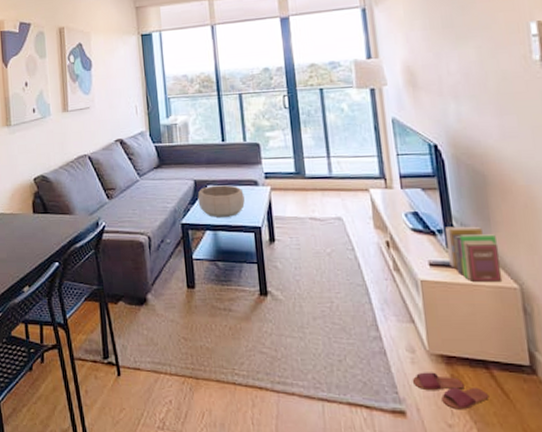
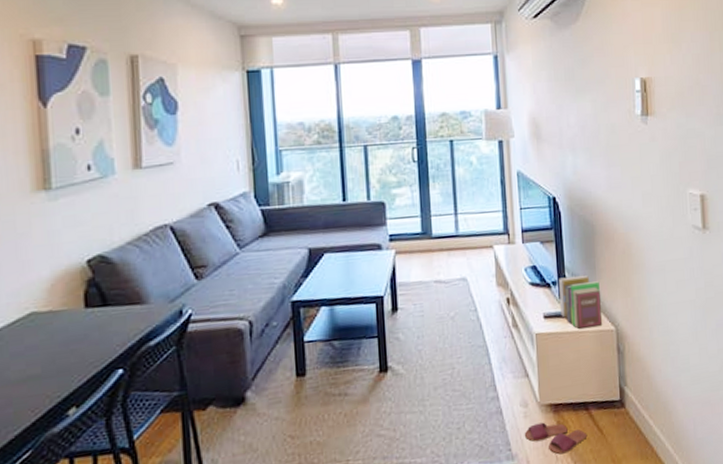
decorative bowl: present [197,185,245,217] -> none [312,251,366,290]

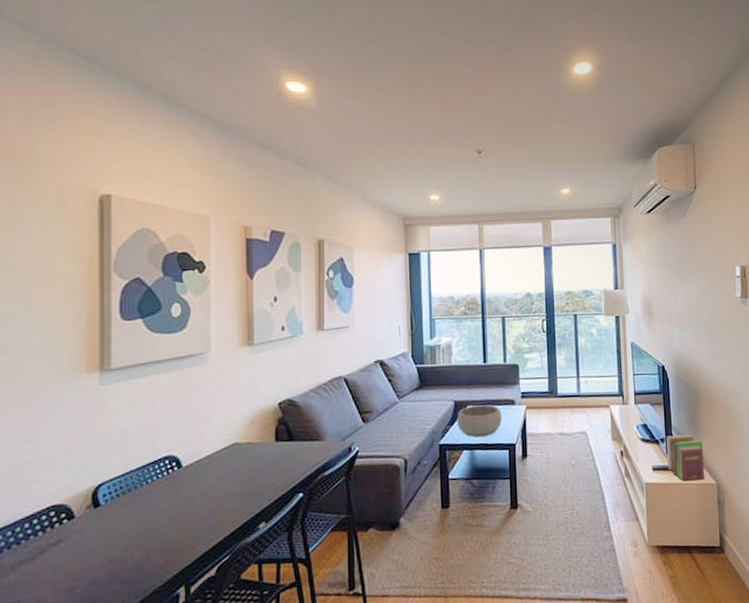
decorative bowl: none [312,251,366,290] -> present [457,405,502,437]
slippers: present [525,422,588,454] -> none [635,561,690,591]

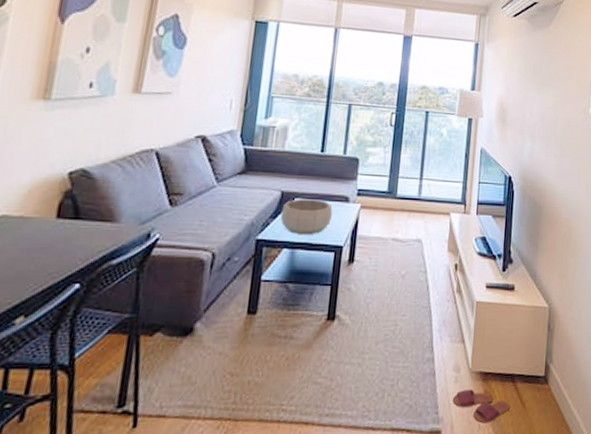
slippers: none [635,561,690,591] -> present [453,389,511,423]
books: present [666,434,705,481] -> none [502,251,540,302]

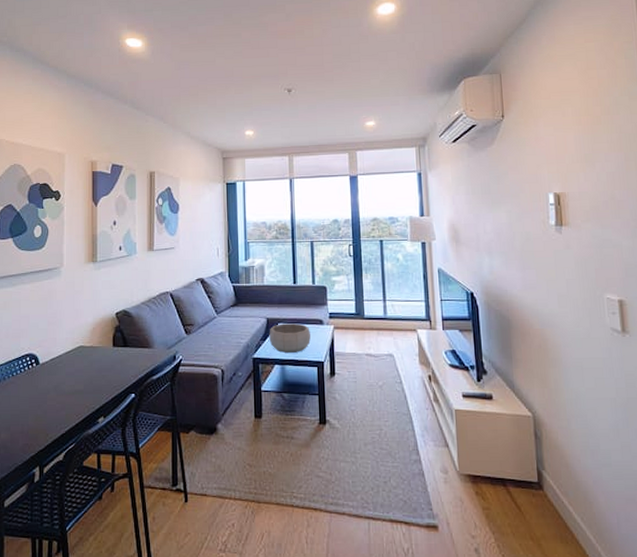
slippers: present [453,389,511,423] -> none [445,490,505,523]

